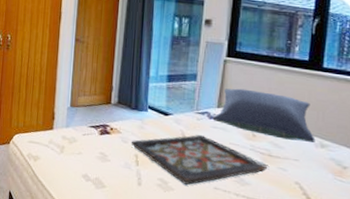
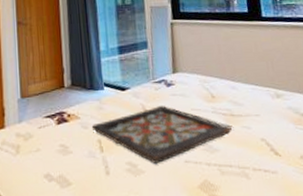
pillow: present [213,88,315,142] -> none [170,49,271,96]

